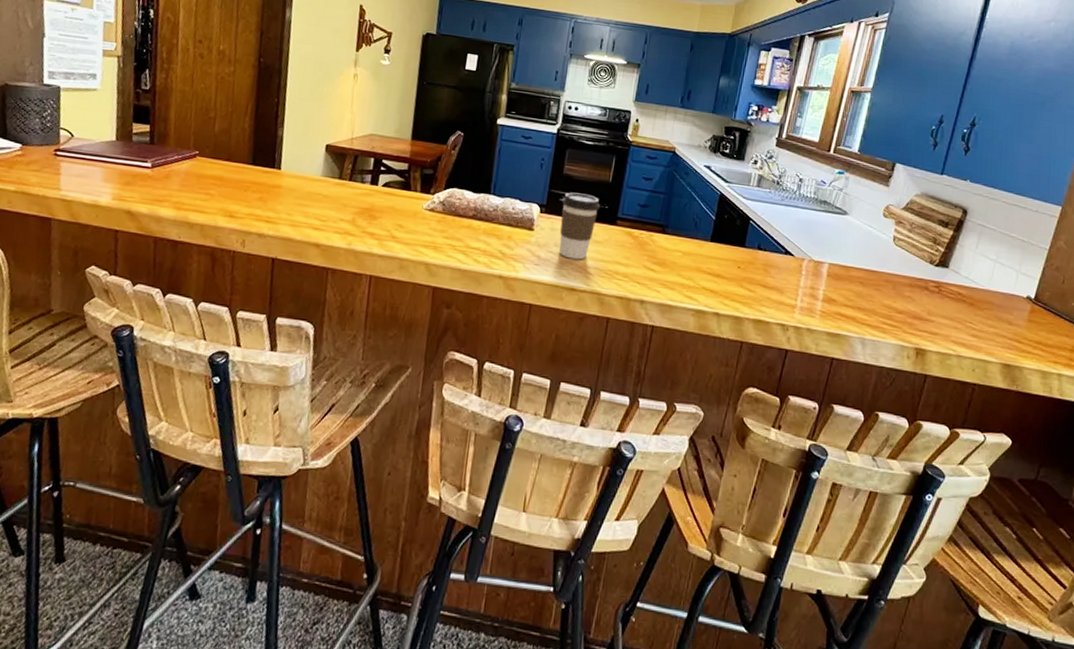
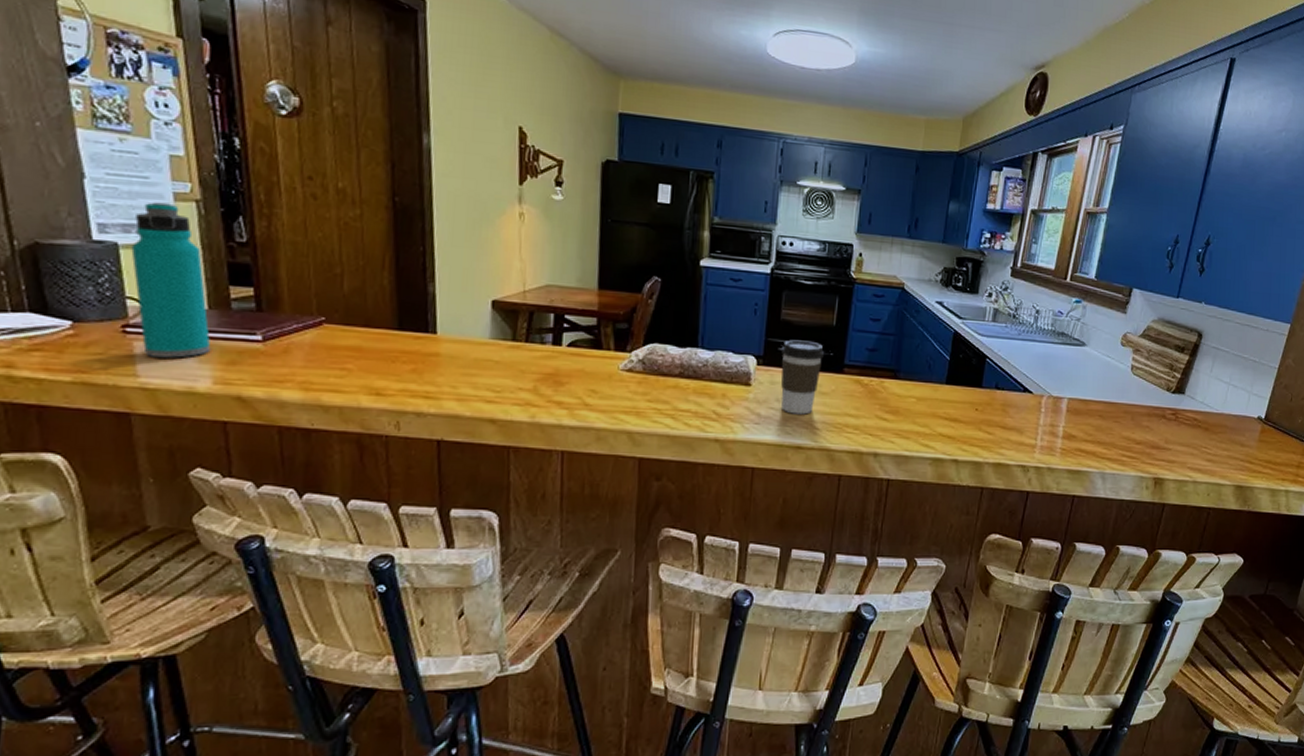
water bottle: none [67,56,117,178] -> present [131,202,211,358]

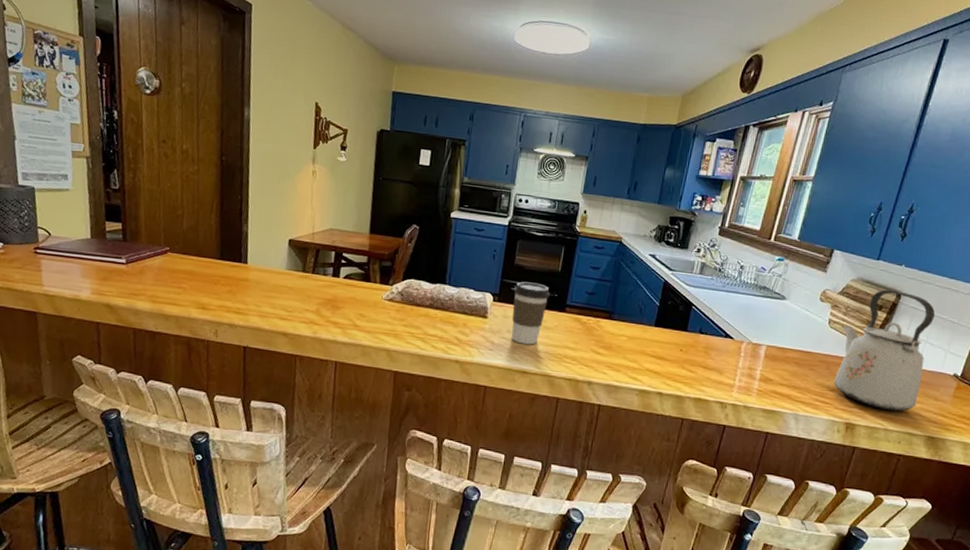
water bottle: present [131,202,211,358] -> none [42,158,92,274]
kettle: none [1139,329,1237,462] -> present [833,289,936,412]

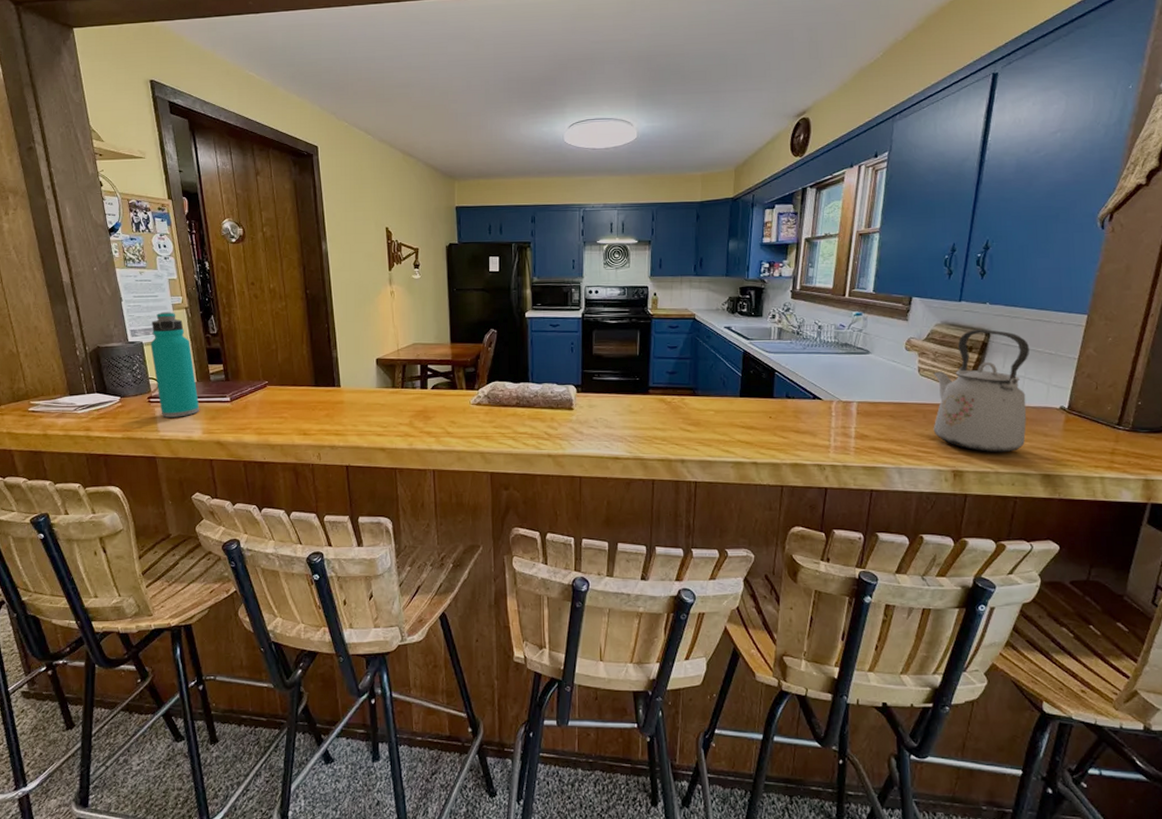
water bottle: none [42,158,92,274] -> present [150,312,200,418]
coffee cup: present [512,281,550,345] -> none [596,369,631,431]

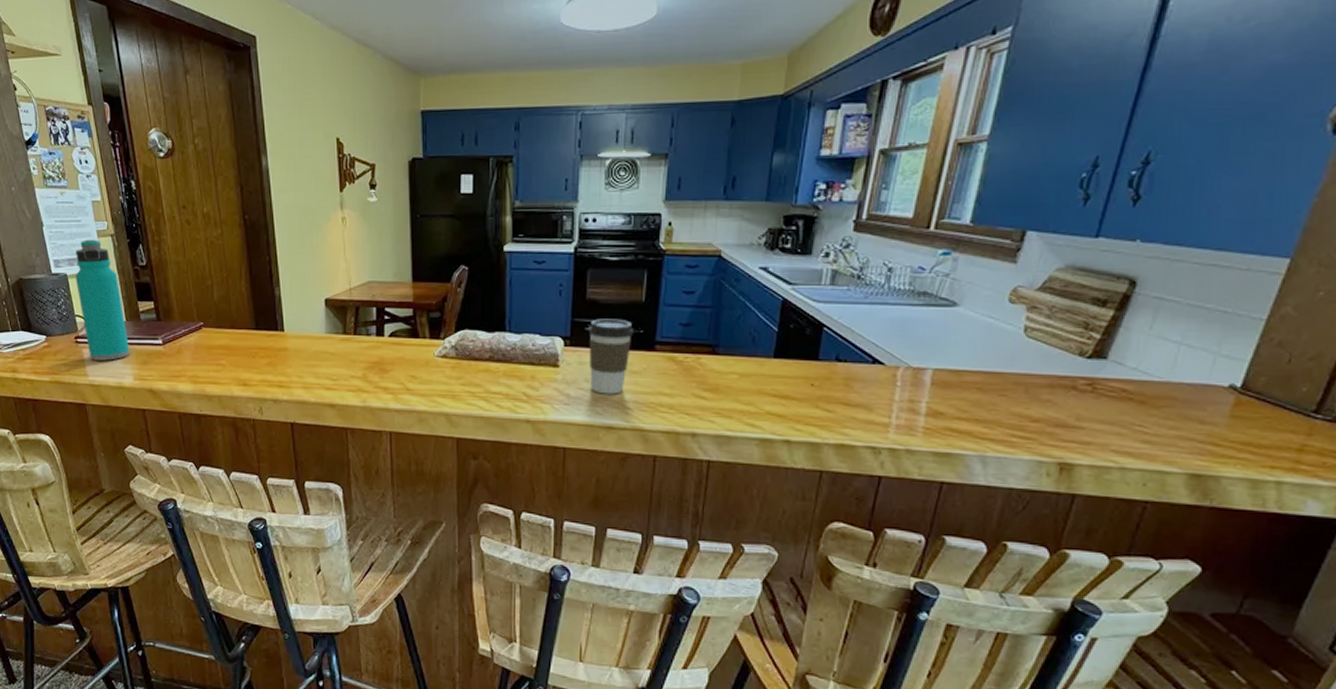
coffee cup: none [596,369,631,431] -> present [589,319,633,394]
kettle: present [933,329,1030,453] -> none [1037,277,1195,443]

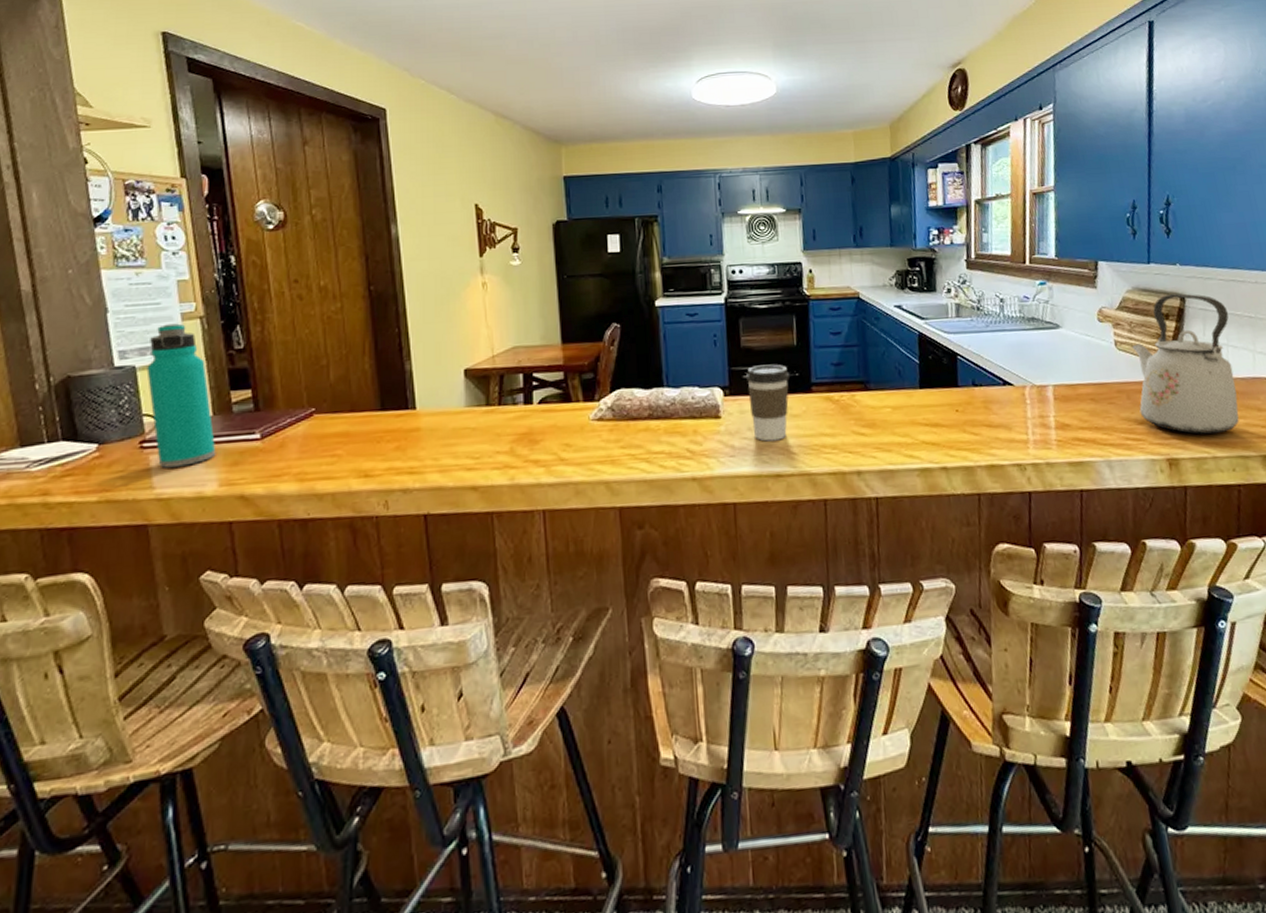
kettle: none [1037,277,1195,443] -> present [1131,293,1239,435]

